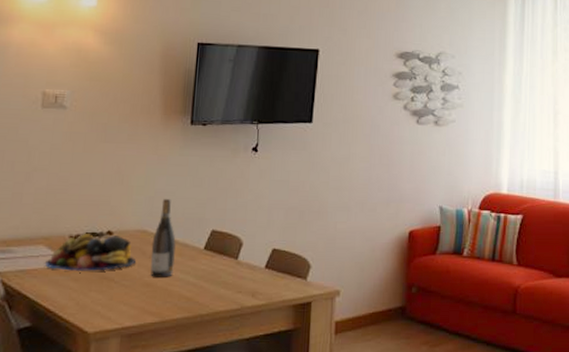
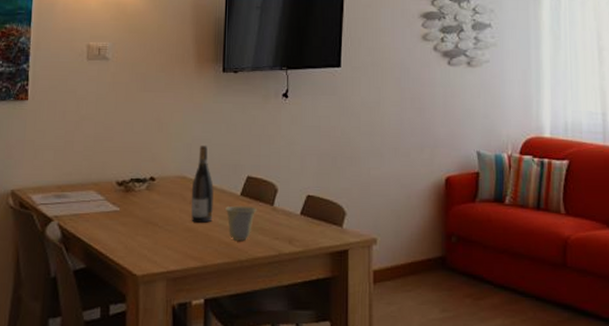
fruit bowl: present [45,234,136,271] -> none [96,180,177,216]
cup: none [186,259,220,295] -> present [224,205,257,241]

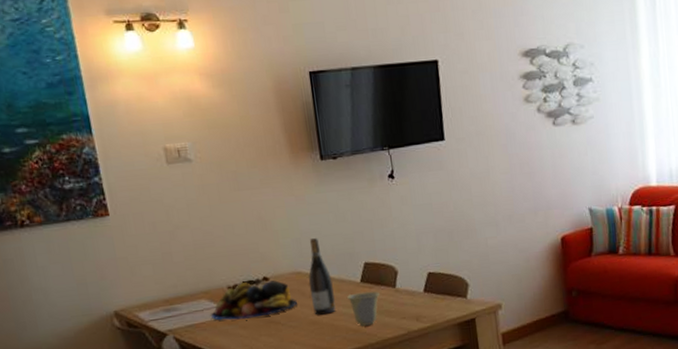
fruit bowl: none [96,180,177,216] -> present [211,280,297,320]

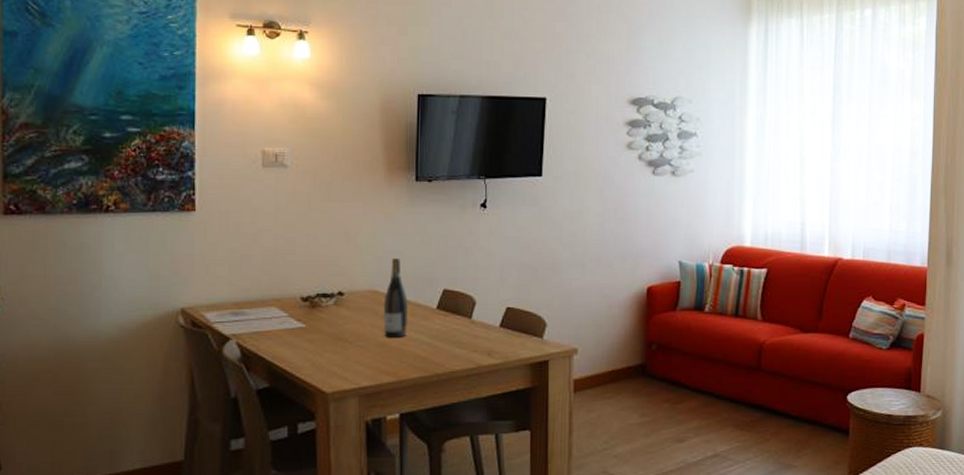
fruit bowl: present [211,280,297,320] -> none [279,295,368,332]
cup: present [346,291,380,326] -> none [419,319,454,354]

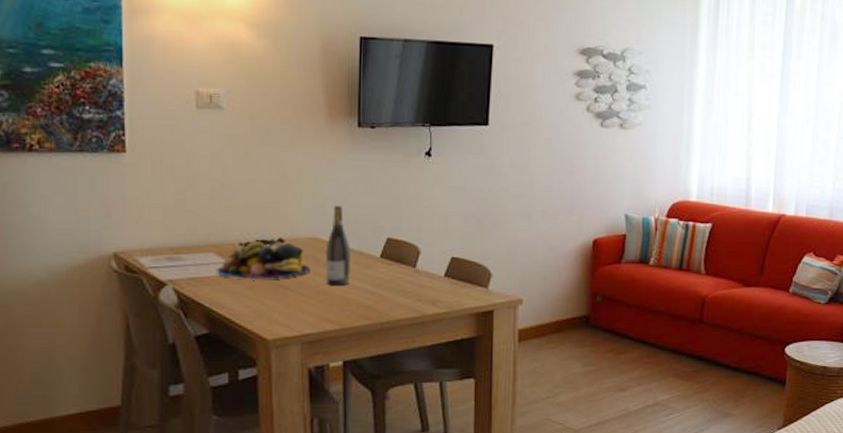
fruit bowl: none [279,295,368,332] -> present [217,241,310,279]

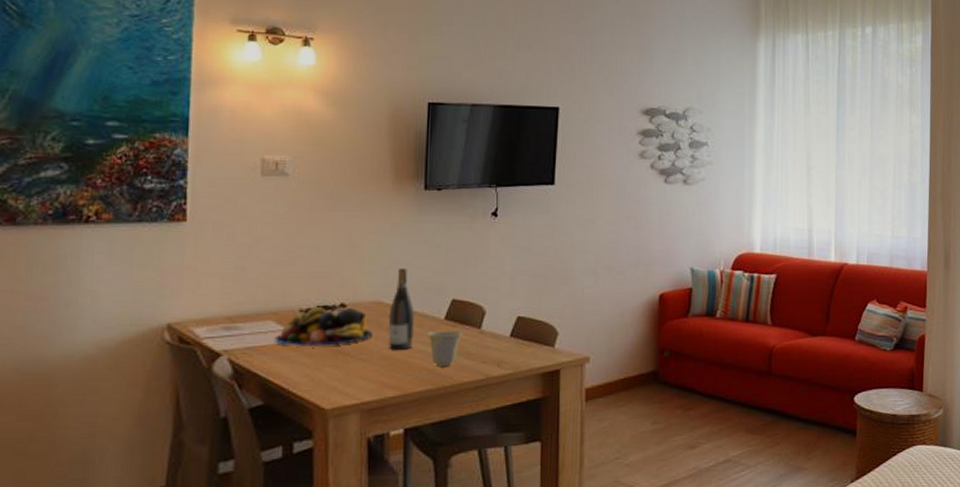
cup: none [362,268,398,303] -> present [426,330,463,366]

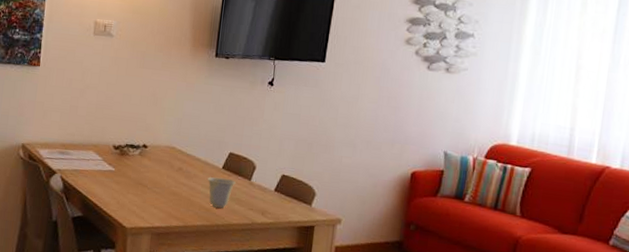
fruit bowl: present [275,307,372,346] -> none [94,145,165,178]
wine bottle: present [388,267,415,350] -> none [177,121,199,189]

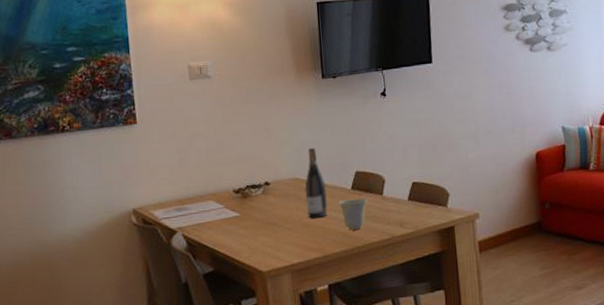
wine bottle: none [177,121,199,189] -> present [305,147,328,218]

